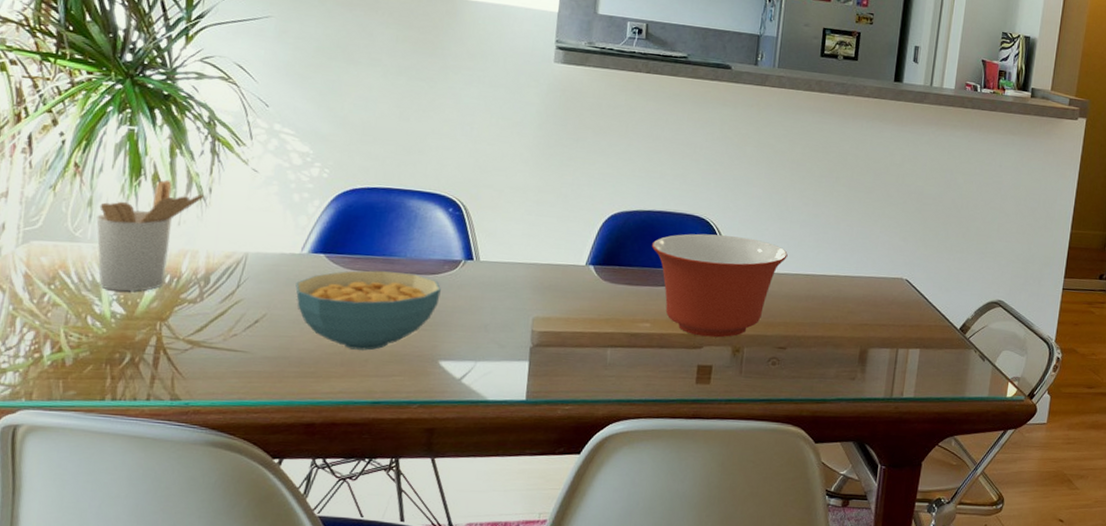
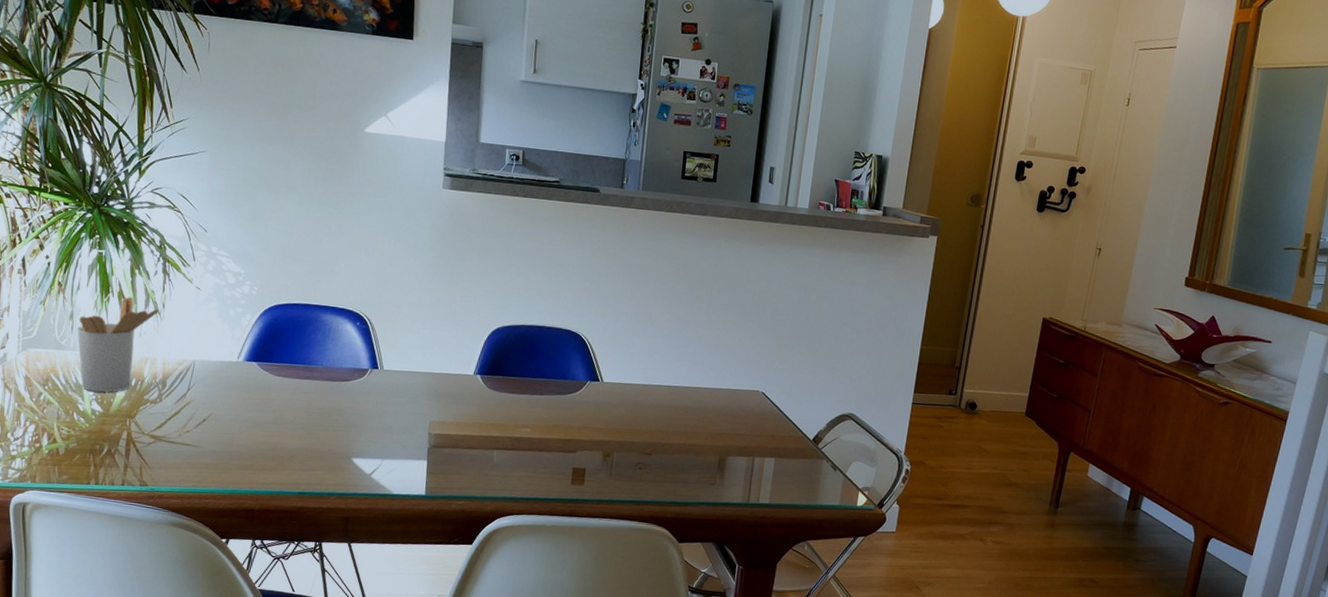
cereal bowl: present [295,270,441,351] -> none [234,377,352,448]
mixing bowl: present [651,233,788,338] -> none [530,347,652,443]

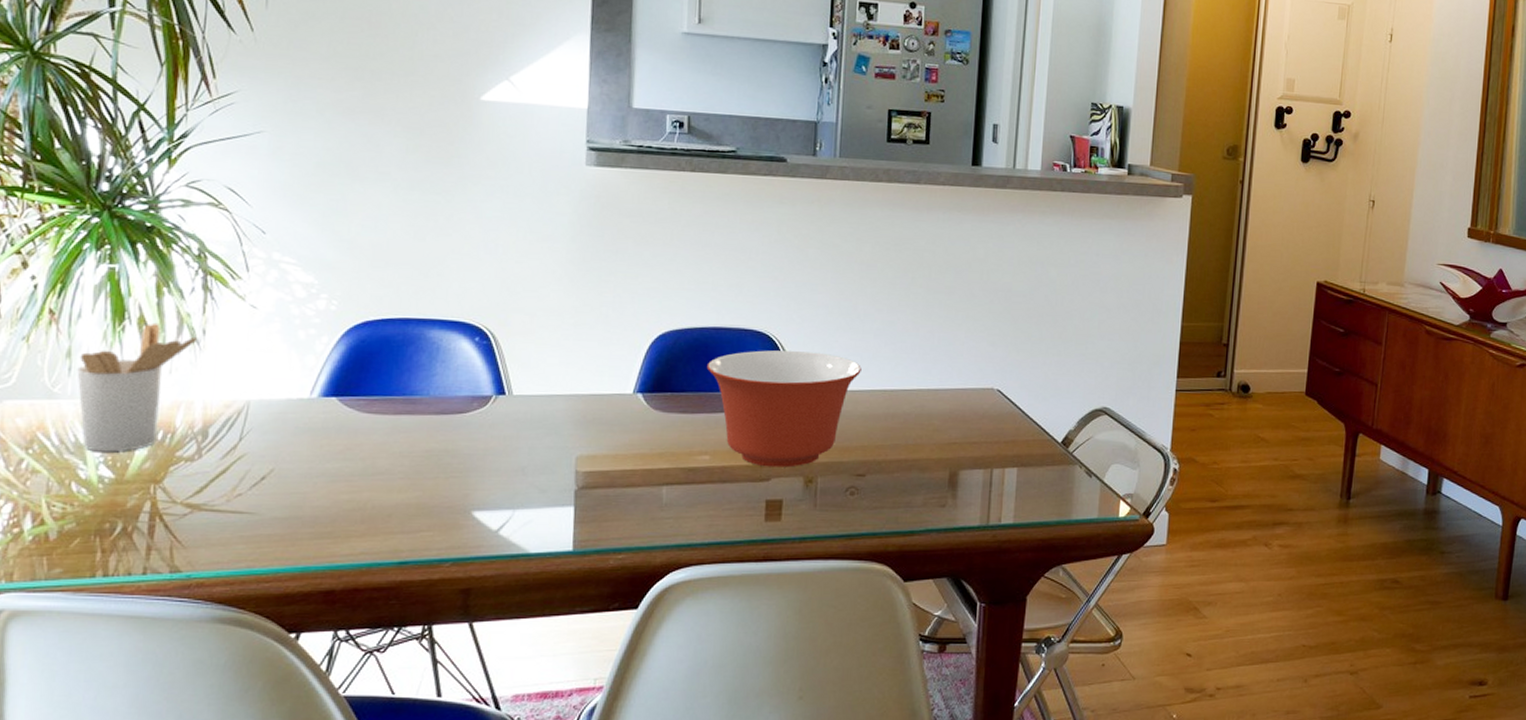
mixing bowl: none [530,347,652,443] -> present [706,350,862,468]

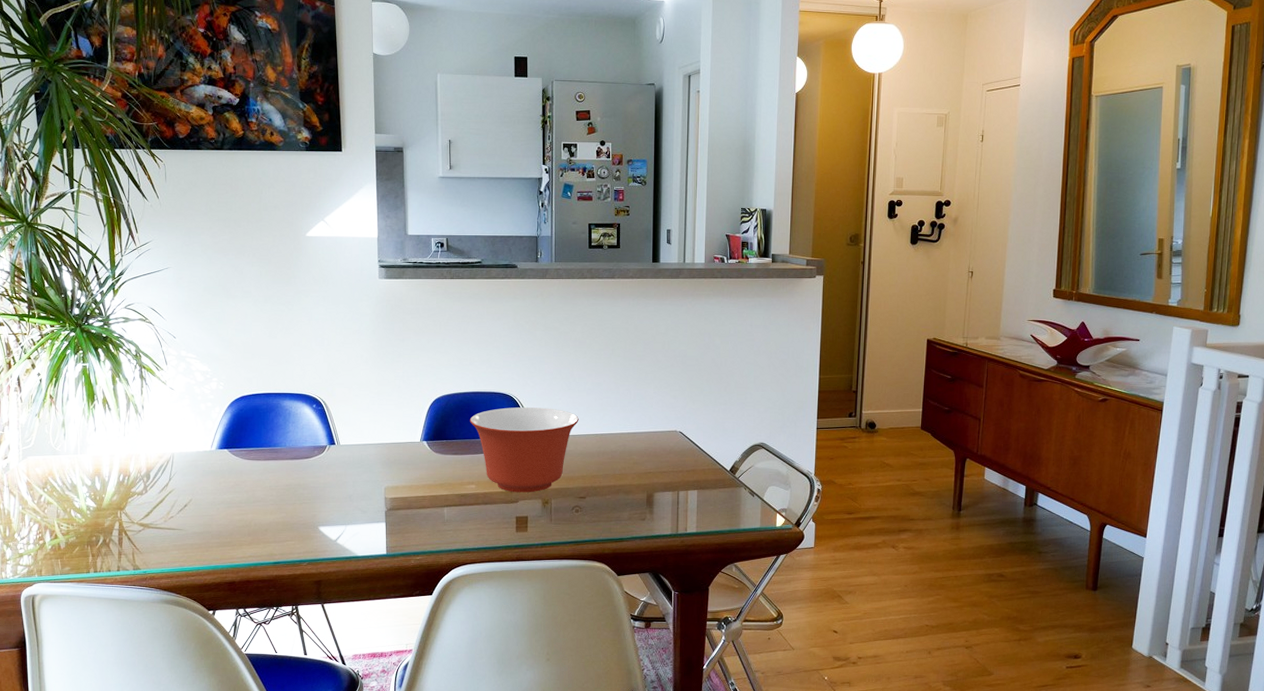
utensil holder: present [77,322,198,452] -> none [69,402,140,490]

